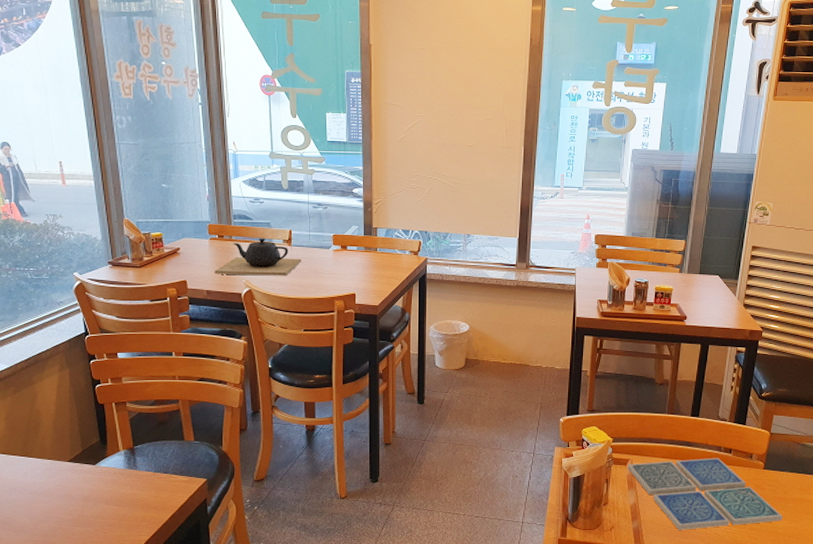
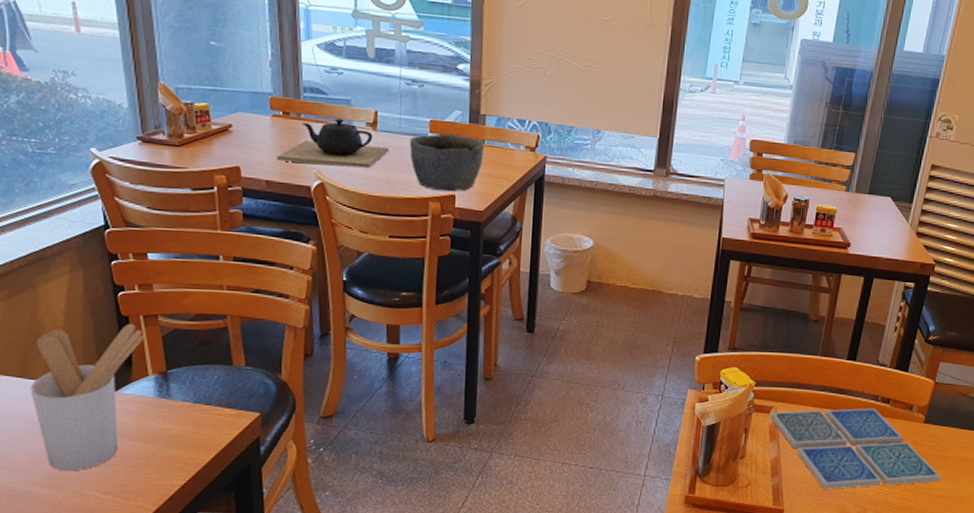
utensil holder: none [30,409,116,531] -> present [30,323,144,471]
bowl: none [317,244,377,291] -> present [409,133,485,192]

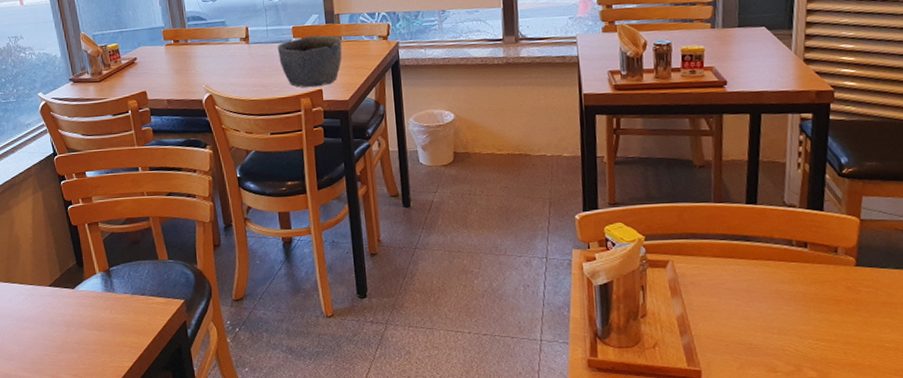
utensil holder: present [30,323,144,471] -> none [14,231,90,358]
teapot: present [277,119,390,168] -> none [173,38,262,82]
drink coaster: present [770,408,941,489] -> none [667,253,891,346]

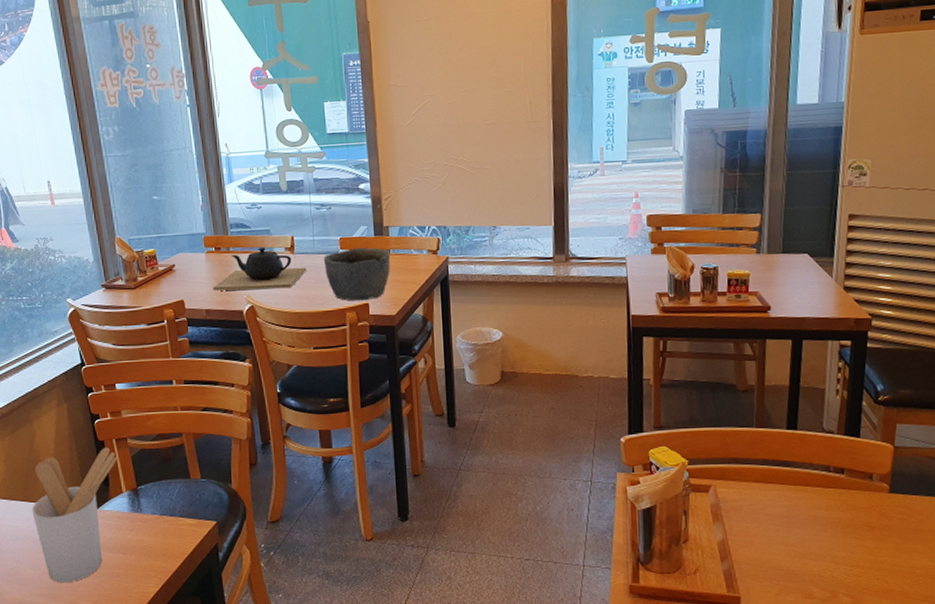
utensil holder: none [14,231,90,358] -> present [32,447,117,583]
teapot: none [173,38,262,82] -> present [213,247,307,291]

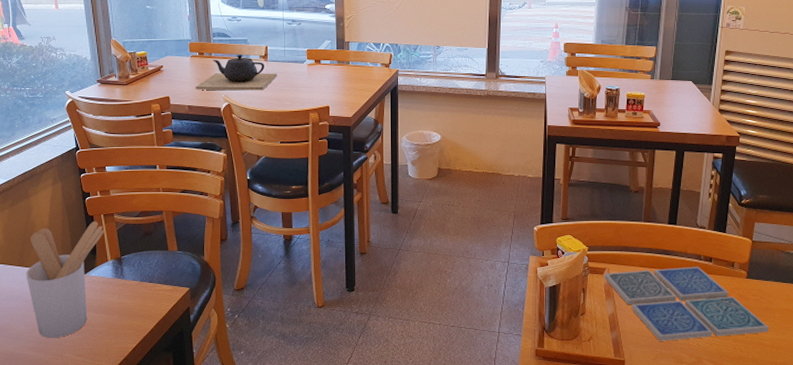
bowl: present [323,247,391,301] -> none [292,58,350,104]
drink coaster: none [710,479,921,572] -> present [604,266,769,341]

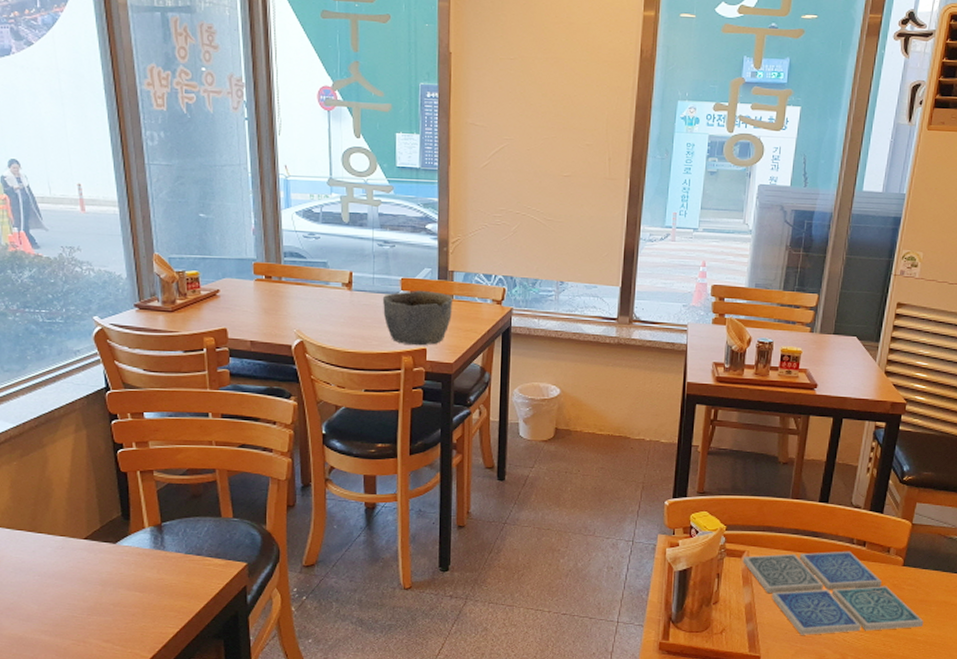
utensil holder: present [26,221,105,338] -> none [39,478,141,620]
teapot: present [195,55,278,91] -> none [260,280,364,326]
bowl: none [292,58,350,104] -> present [382,290,453,346]

